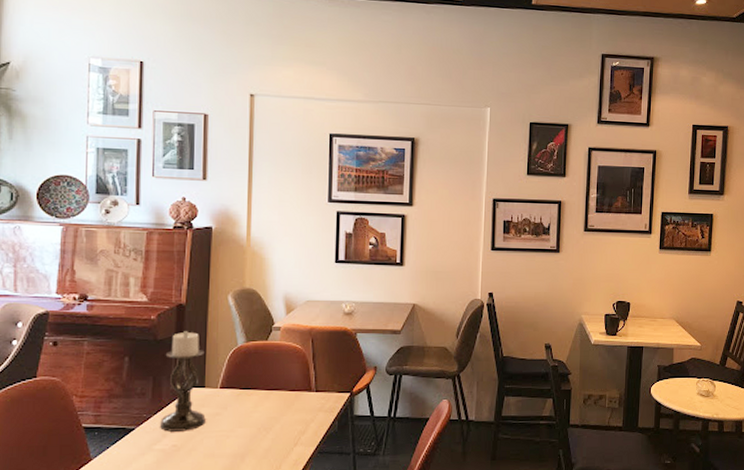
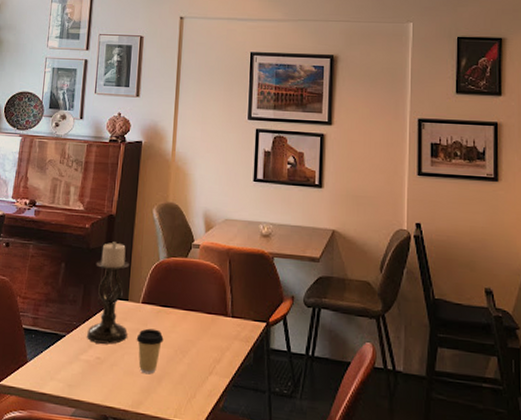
coffee cup: none [216,411,246,454] -> present [136,328,164,374]

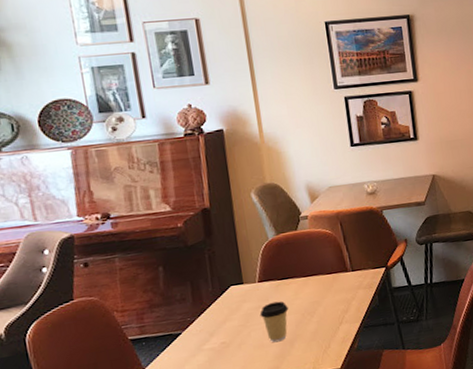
candle holder: present [87,242,130,345] -> none [198,233,250,331]

